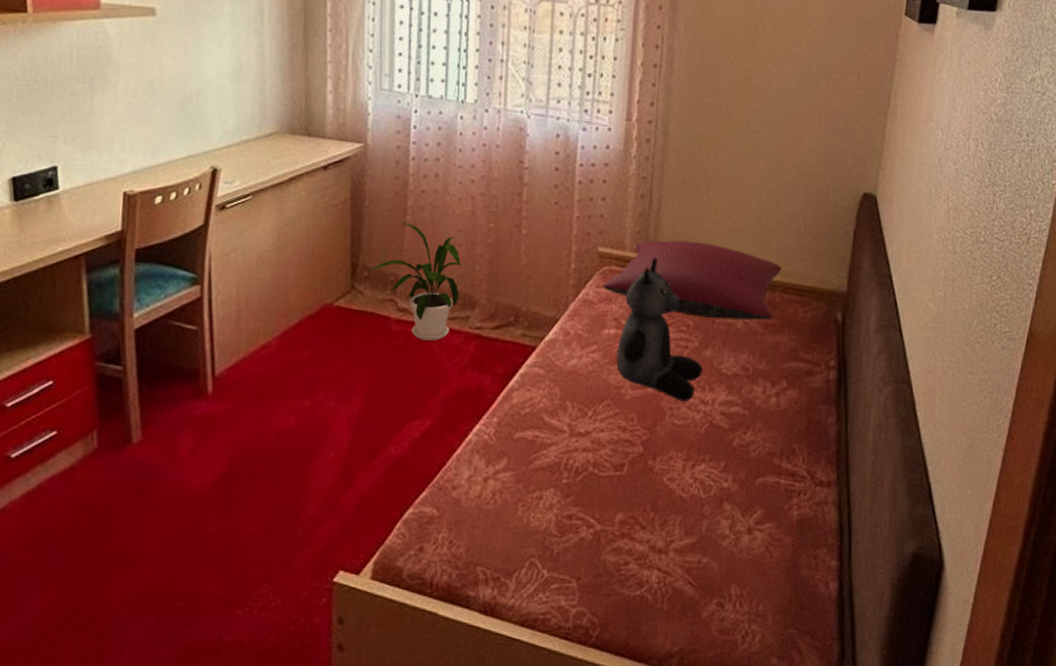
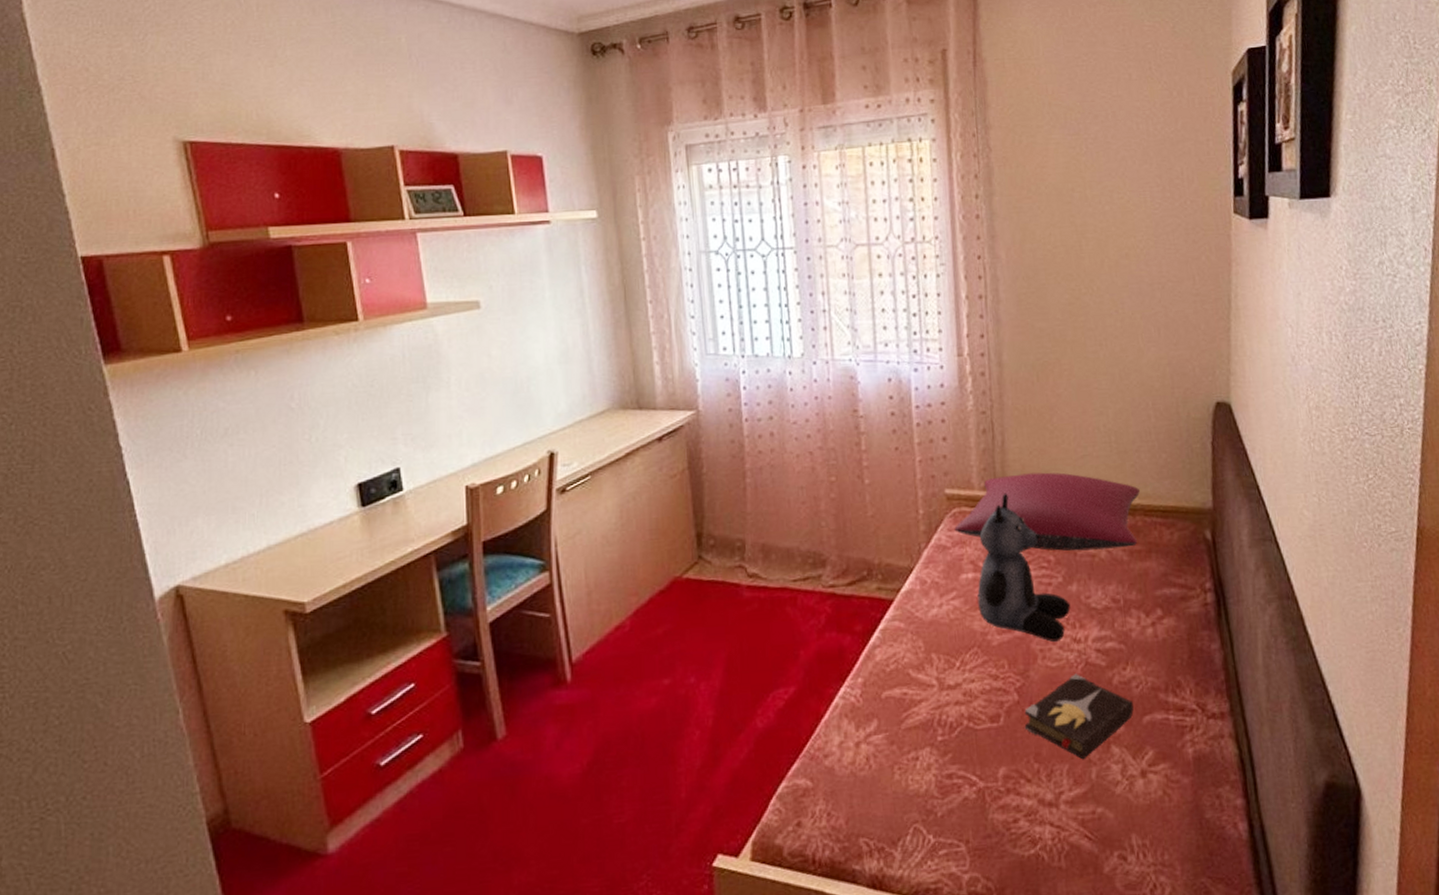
house plant: present [368,221,462,341] -> none [713,485,809,605]
hardback book: none [645,433,749,513] -> present [1024,674,1134,760]

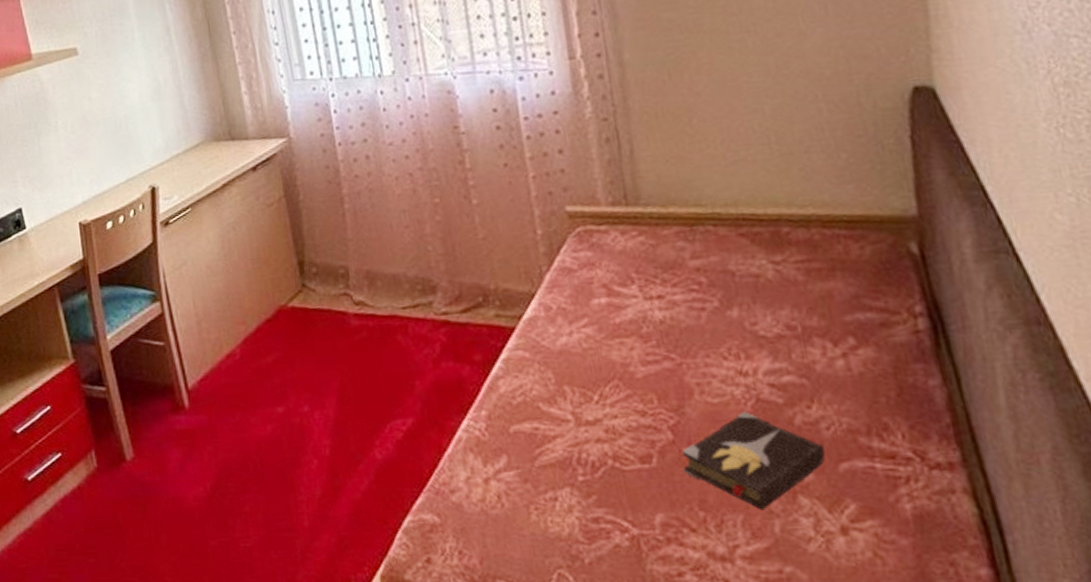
pillow: present [954,472,1141,551] -> none [580,182,815,271]
teddy bear: present [977,493,1071,642] -> none [611,207,732,374]

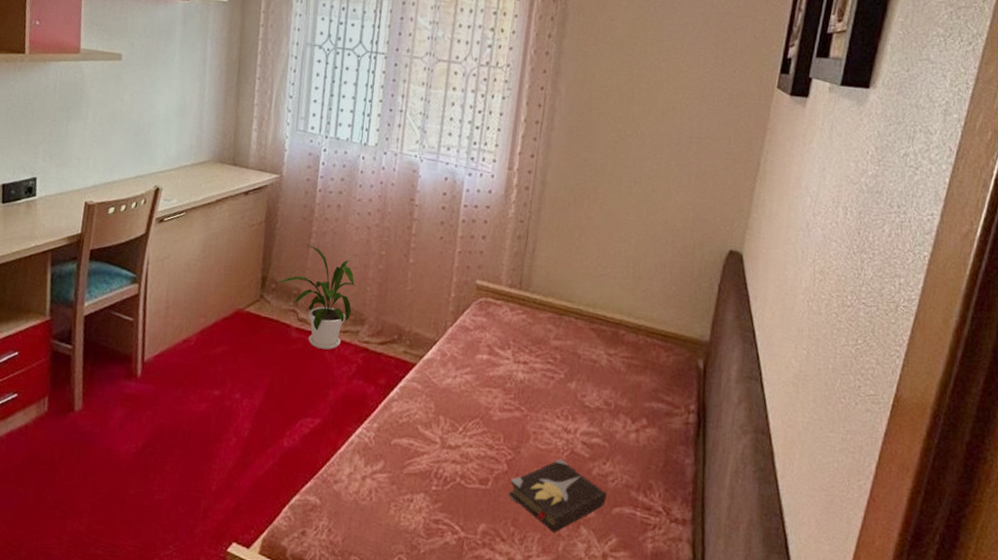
house plant: none [315,211,417,333] -> present [275,243,356,350]

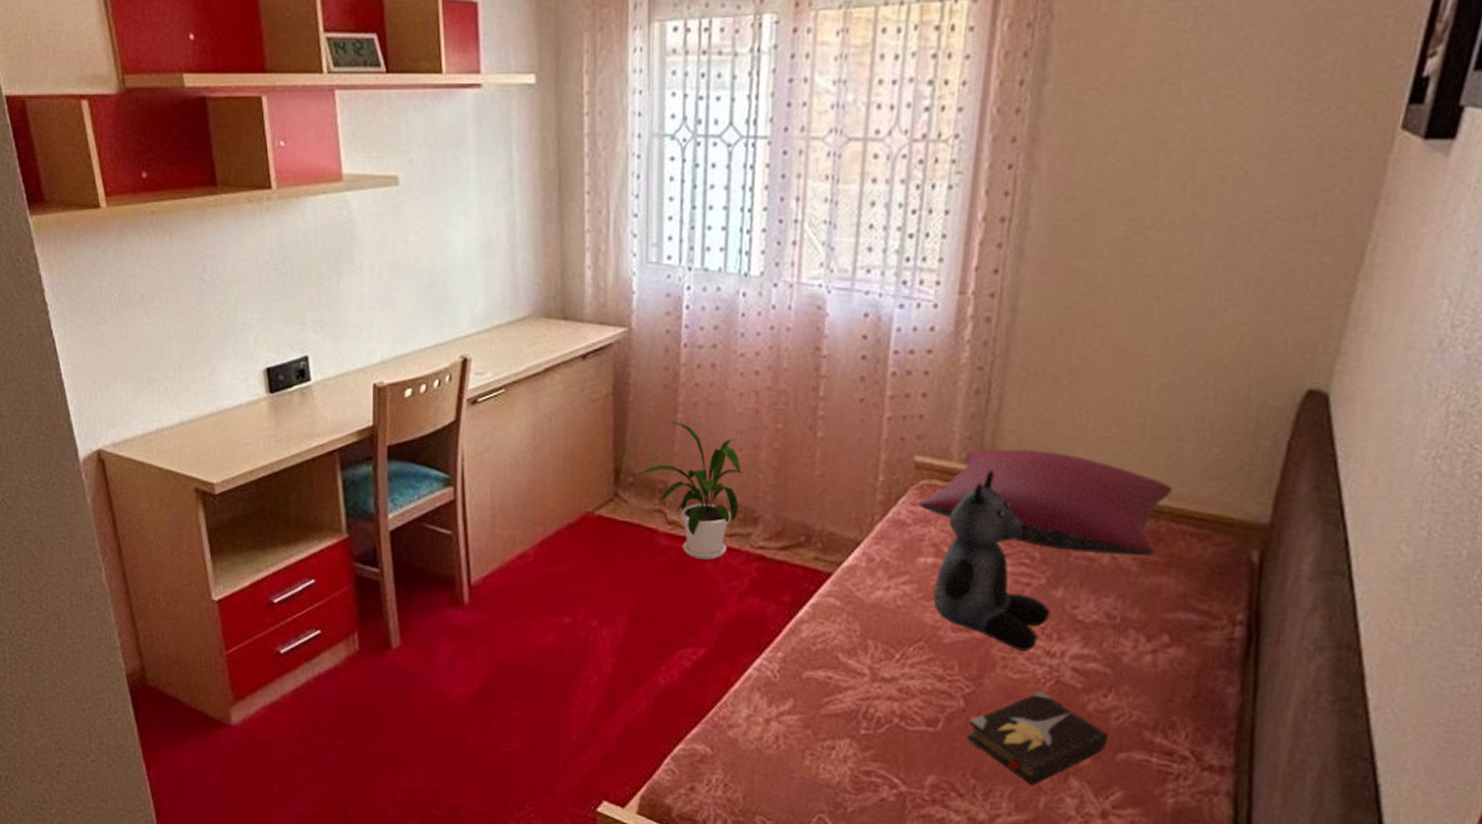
pillow: none [478,278,647,360] -> present [919,449,1173,556]
teddy bear: none [487,293,567,428] -> present [933,469,1050,651]

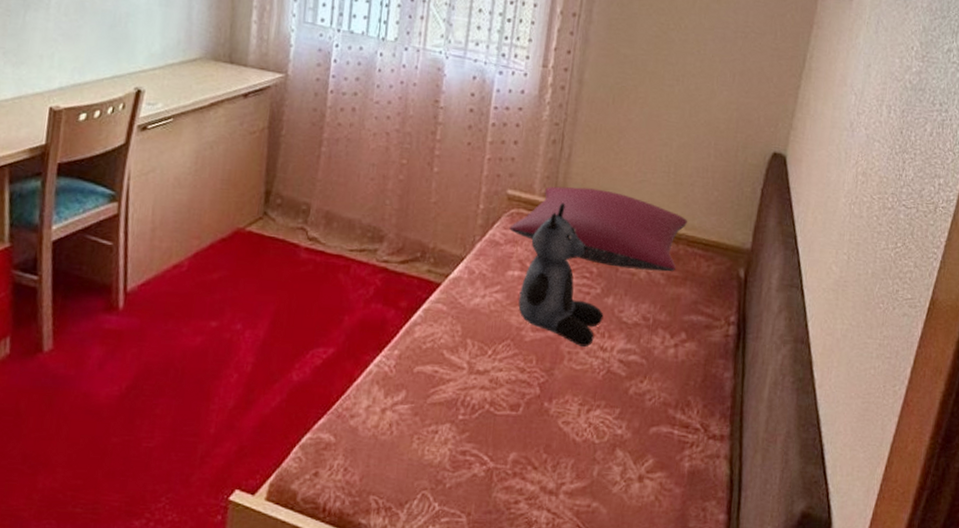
house plant: present [633,420,743,560] -> none [281,152,373,271]
hardback book: present [966,691,1108,786] -> none [540,379,644,458]

